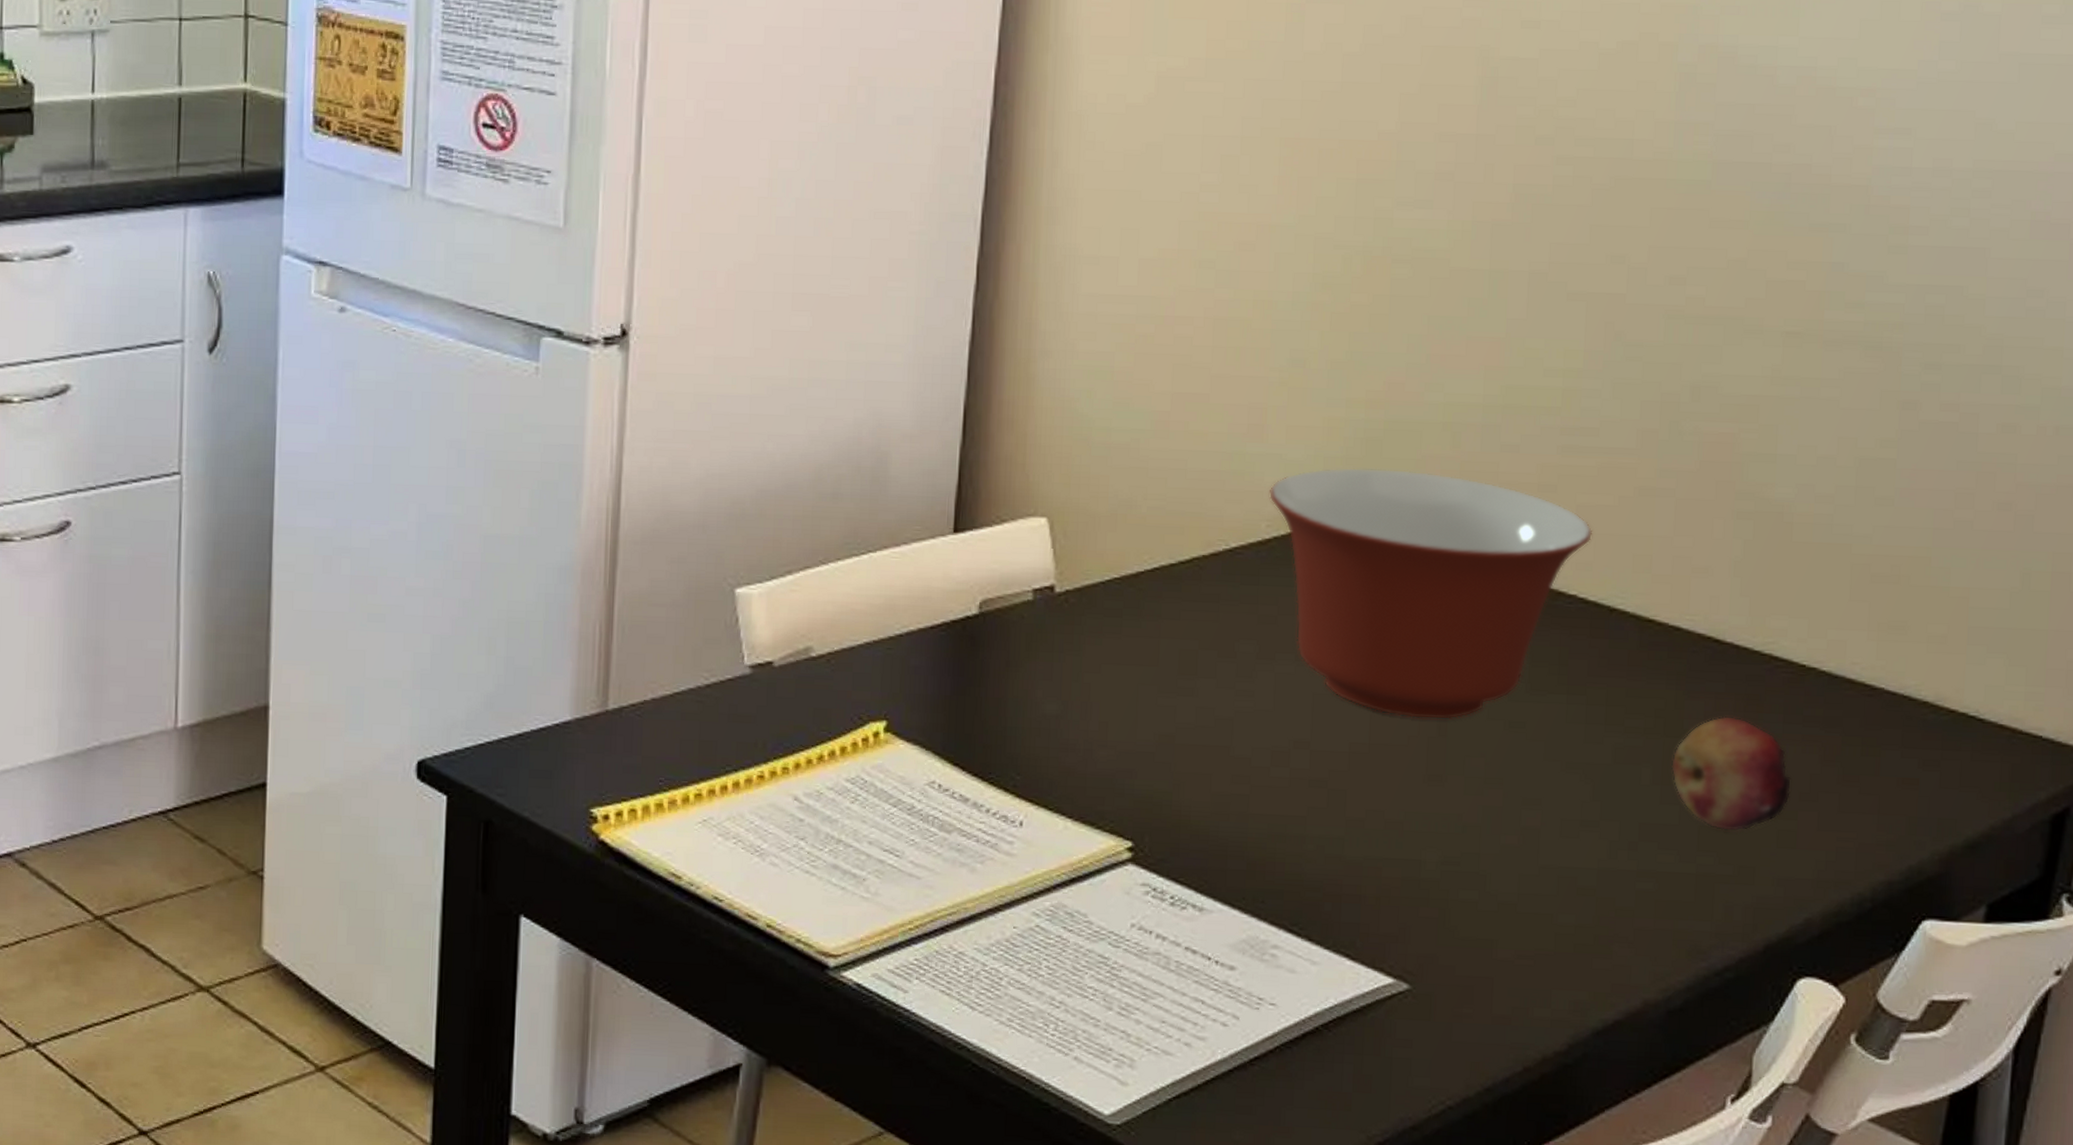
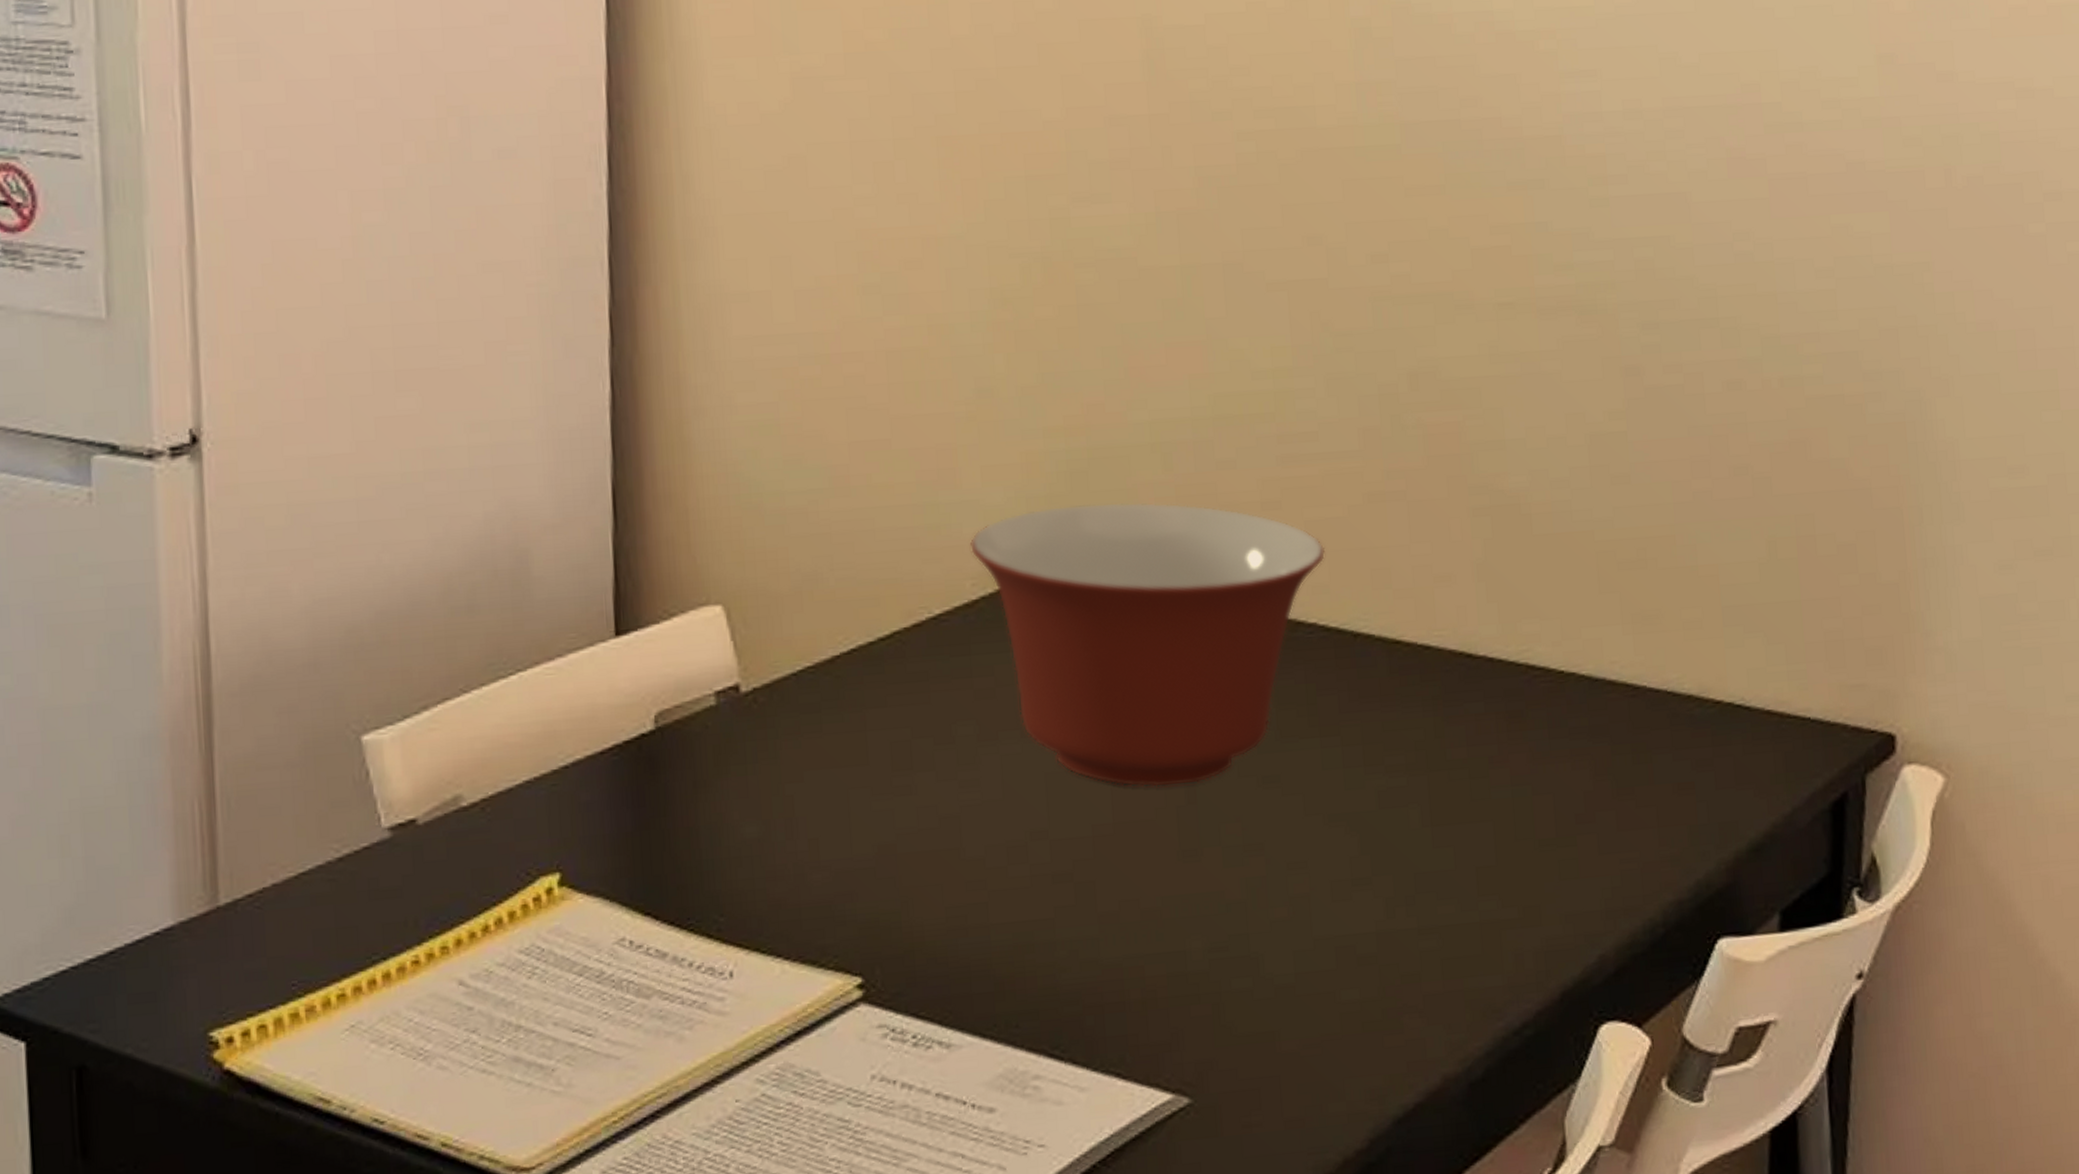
fruit: present [1671,715,1792,832] -> none [1439,738,1567,869]

